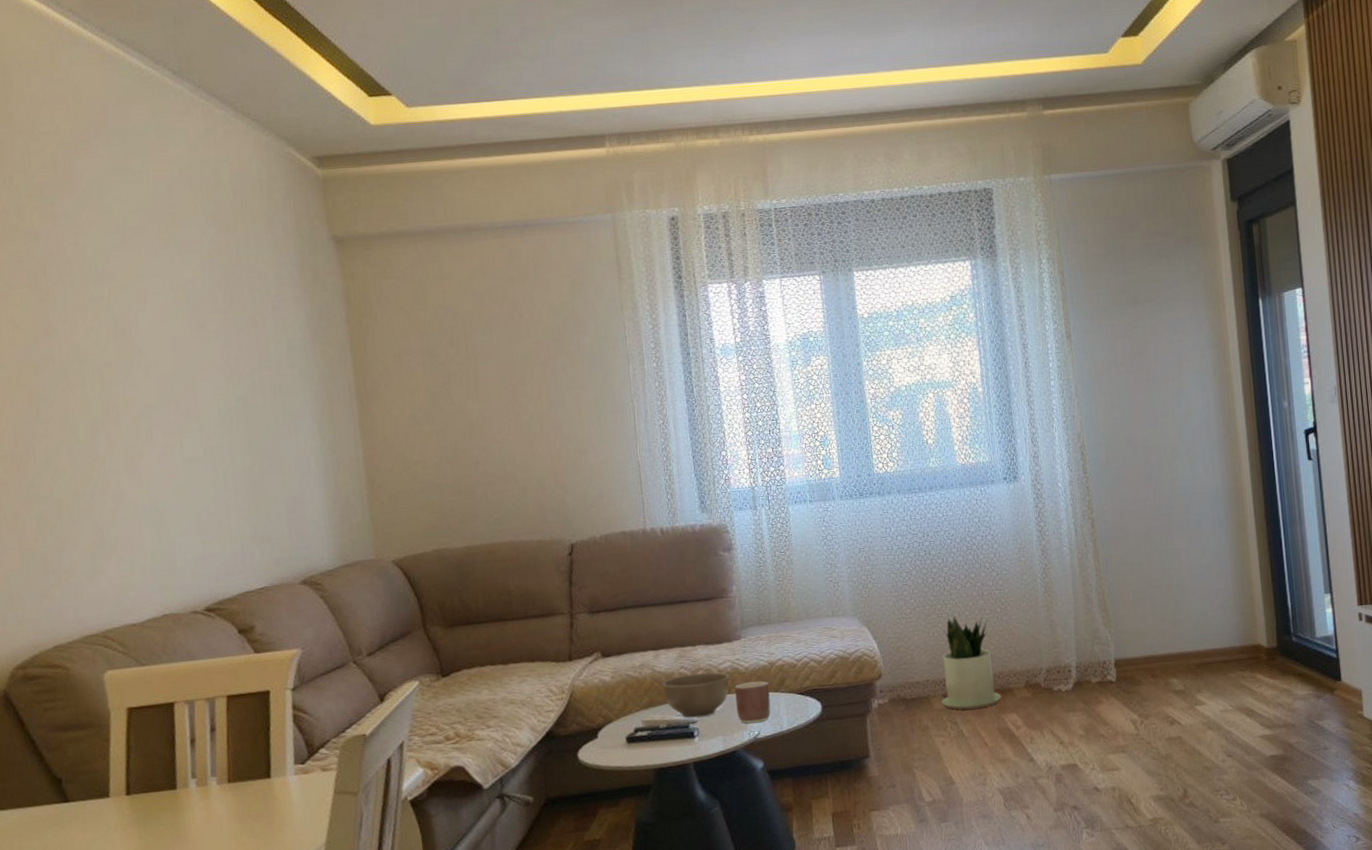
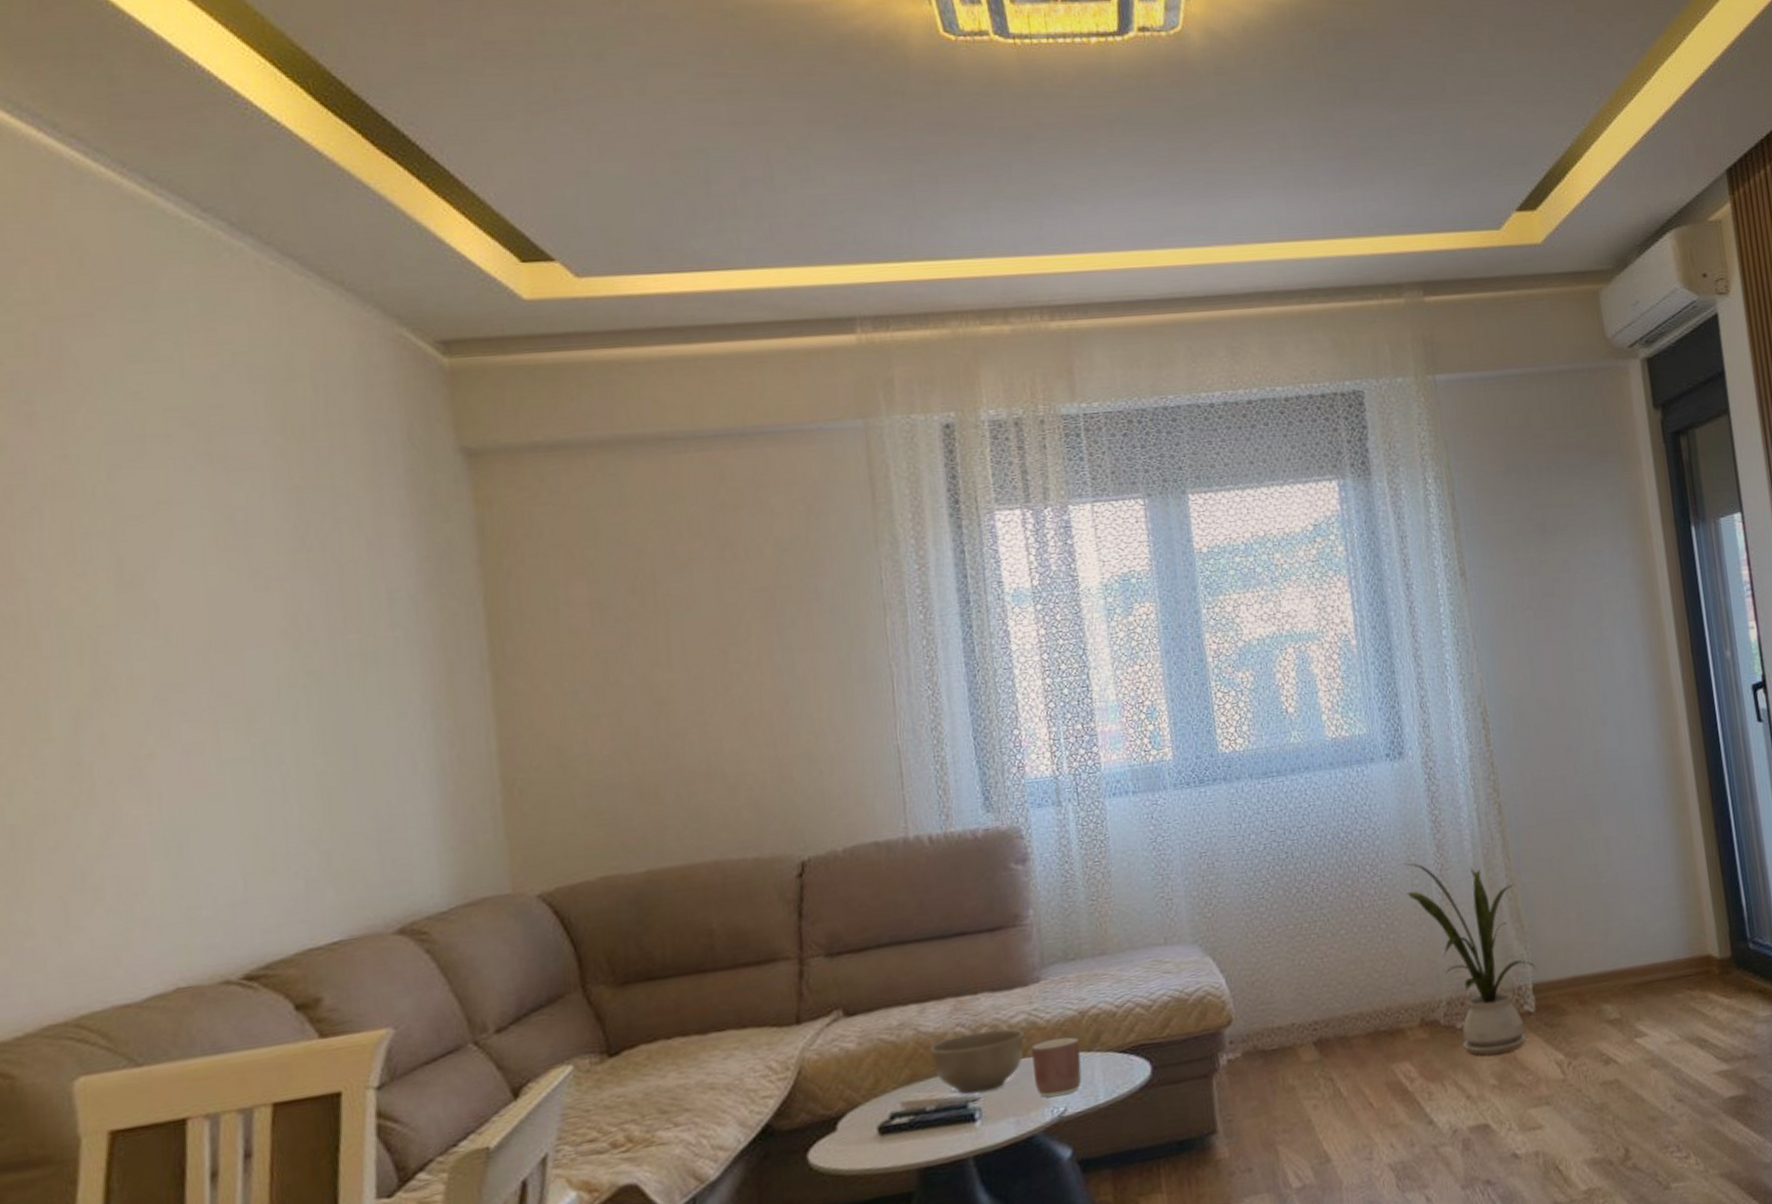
planter: present [942,615,1002,710] -> none [1311,934,1390,1061]
house plant: none [1015,562,1119,712] -> present [1403,863,1537,1056]

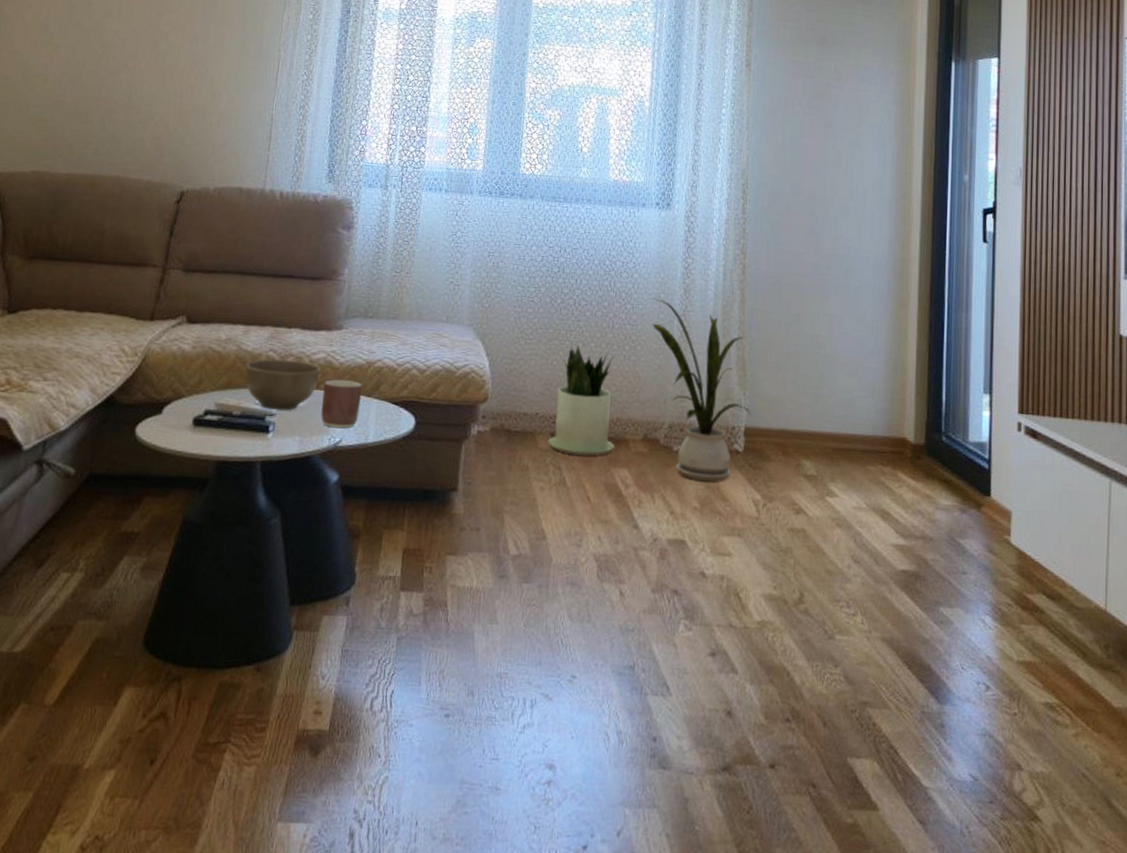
planter: none [1311,934,1390,1061] -> present [548,346,615,456]

